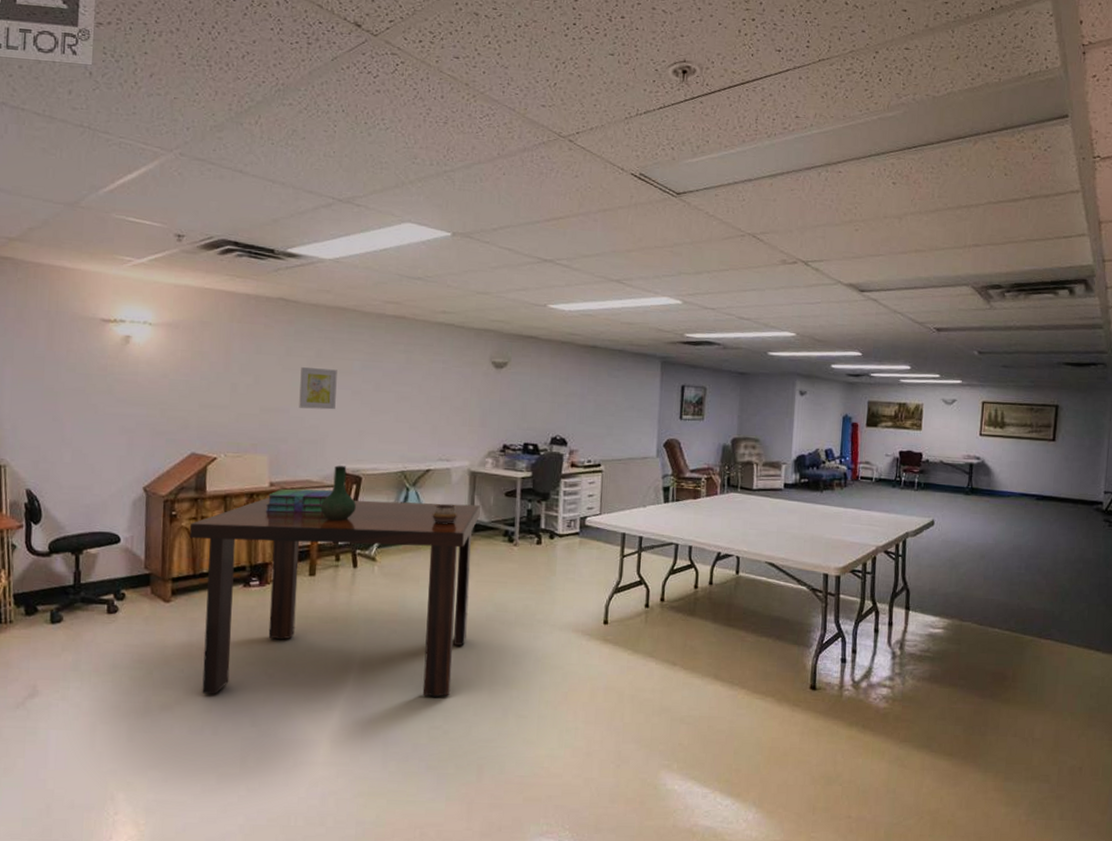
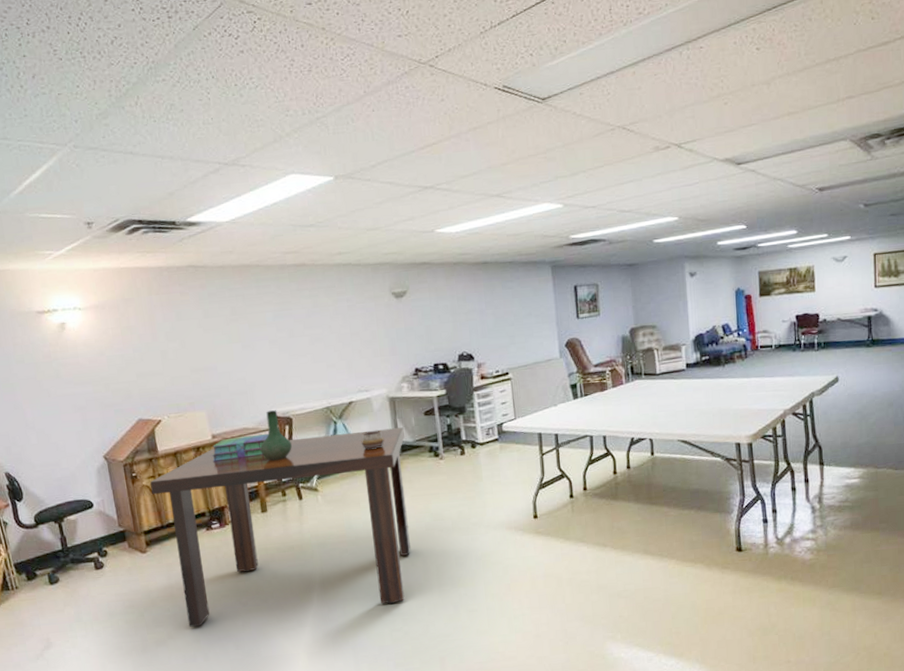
wall art: present [299,367,337,410] -> none [220,323,257,364]

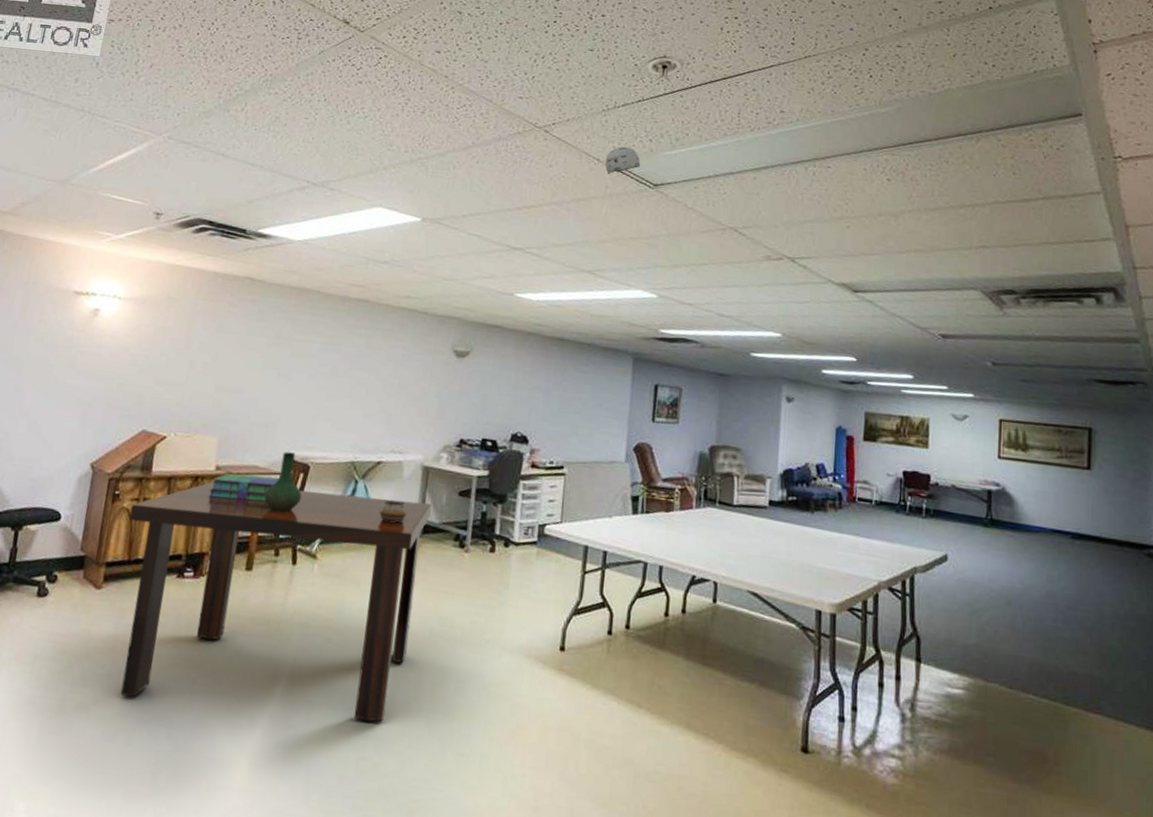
smoke detector: none [492,66,527,97] -> present [605,146,641,174]

